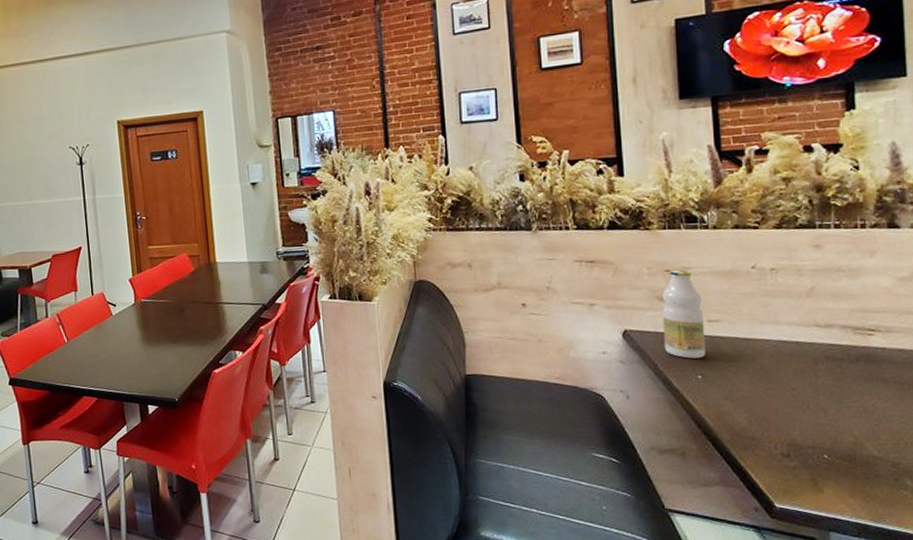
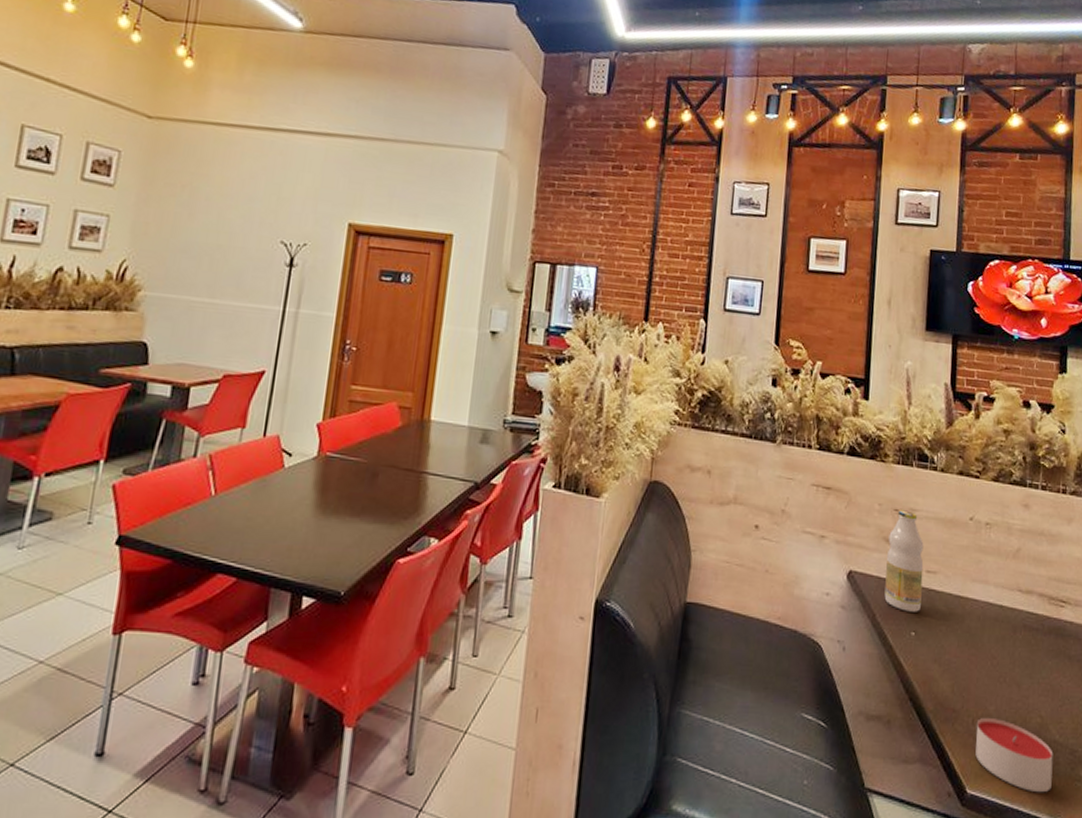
candle: none [779,442,873,503] -> present [975,718,1053,793]

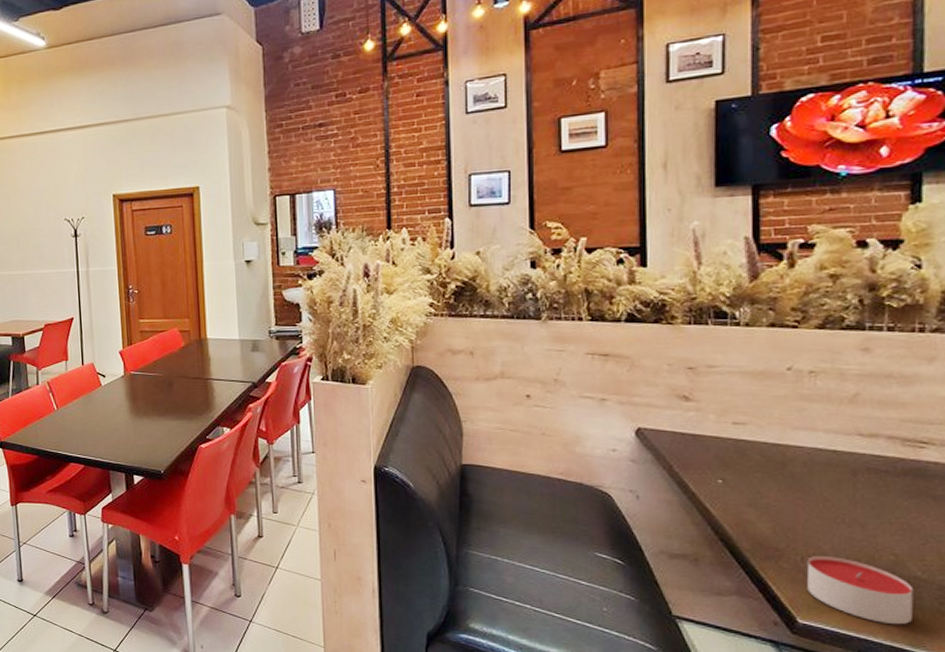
bottle: present [884,510,924,612] -> none [682,367,729,462]

